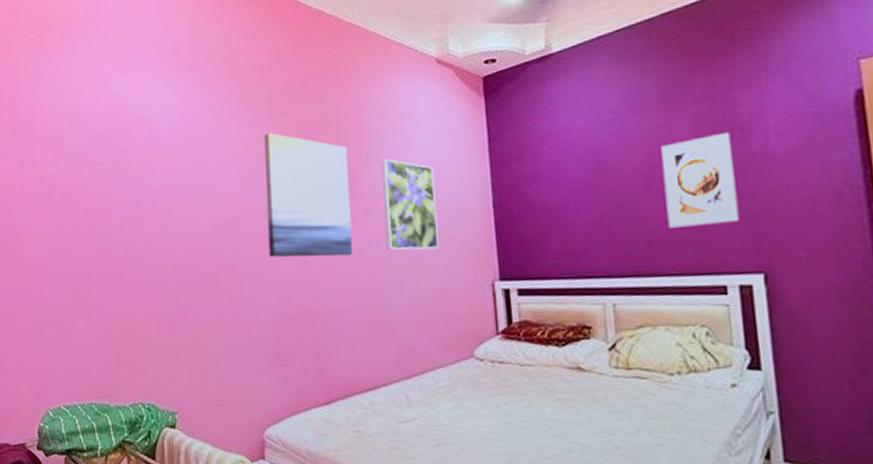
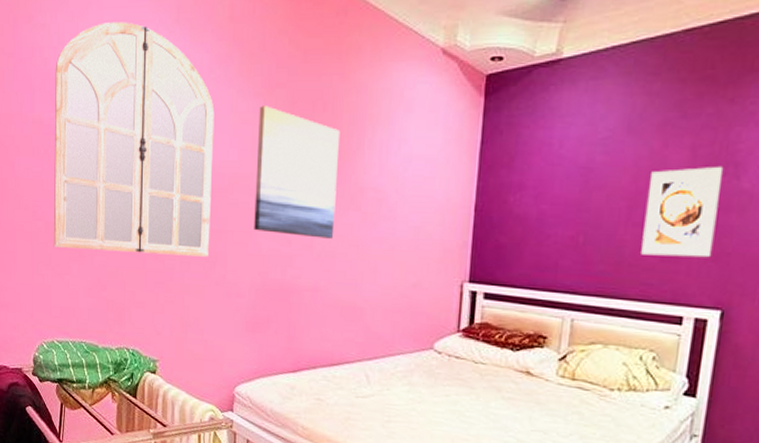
home mirror: none [56,73,224,303] -> present [53,22,215,257]
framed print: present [381,158,439,250] -> none [366,147,423,244]

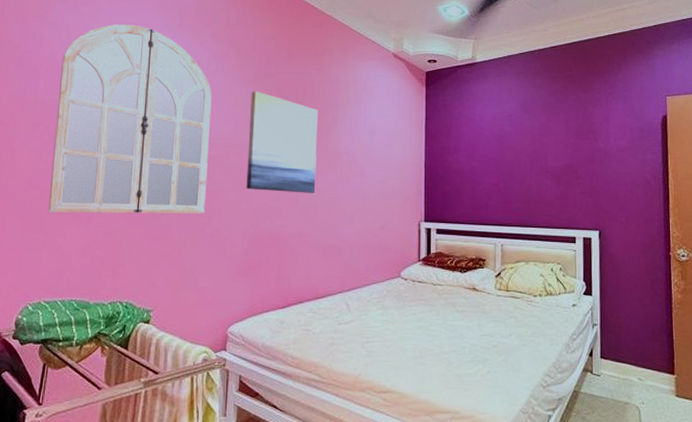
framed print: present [641,166,722,258] -> none [542,133,588,195]

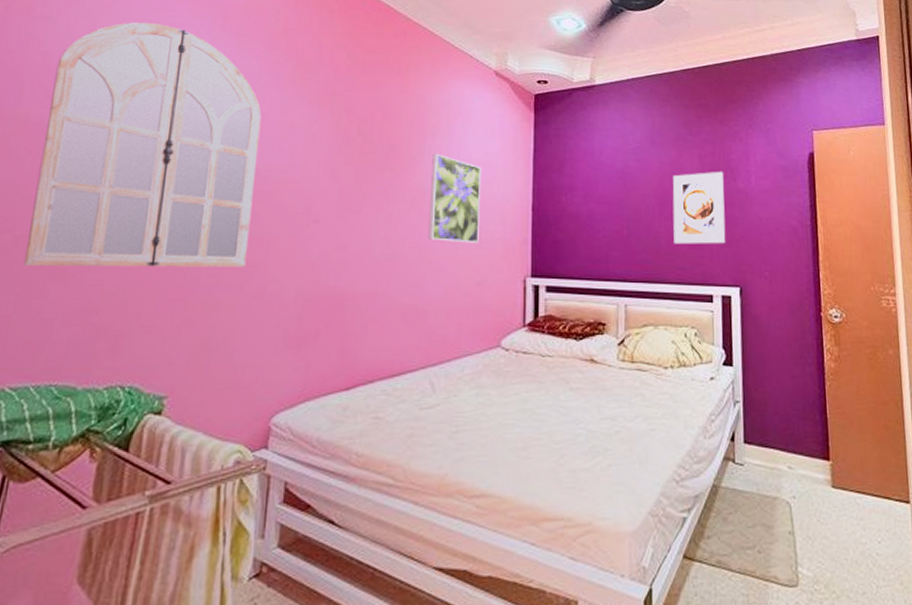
wall art: present [246,91,319,193] -> none [303,112,400,241]
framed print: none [342,122,384,194] -> present [428,153,482,243]
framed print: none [542,133,588,195] -> present [672,171,726,244]

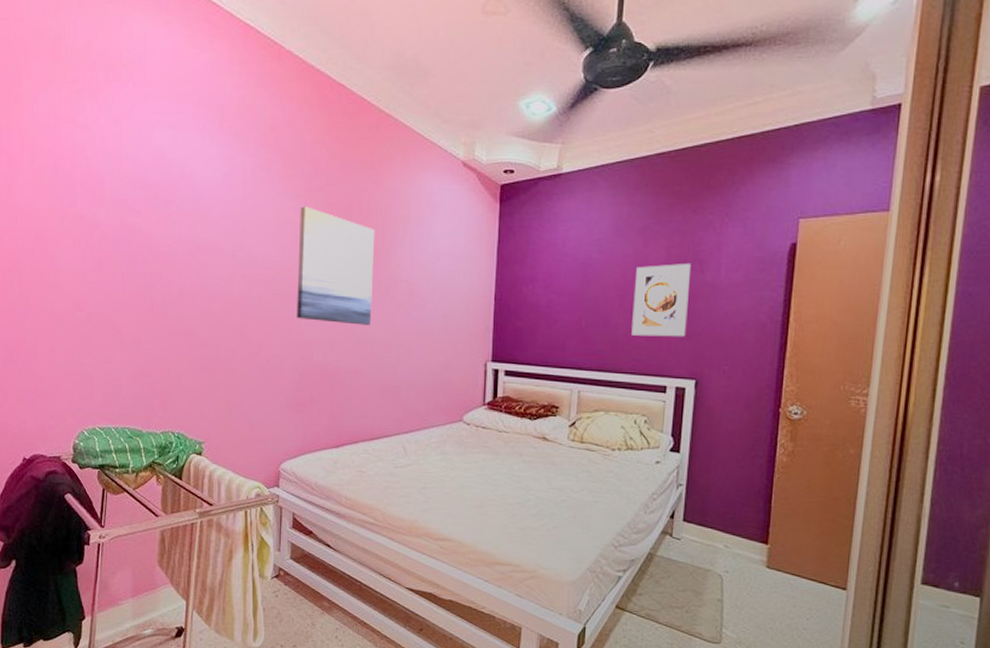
home mirror: present [23,22,262,267] -> none [95,126,258,344]
wall art: none [303,112,400,241] -> present [297,206,375,325]
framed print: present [428,153,482,243] -> none [400,245,449,329]

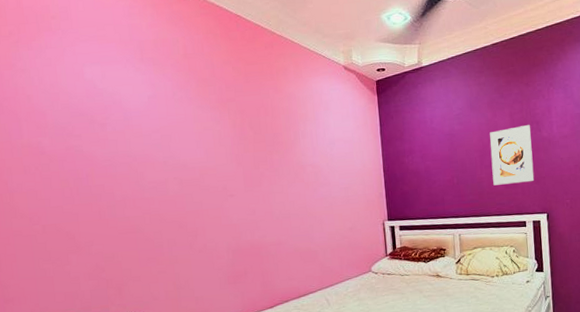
wall art: present [297,206,375,325] -> none [216,115,287,207]

